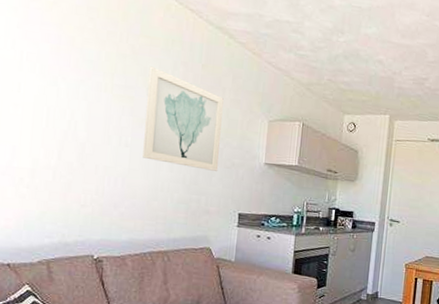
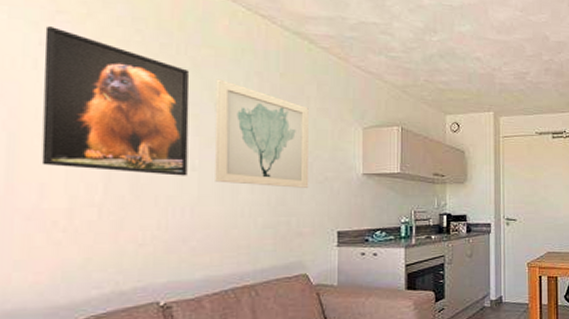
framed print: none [14,12,129,151] -> present [41,26,190,176]

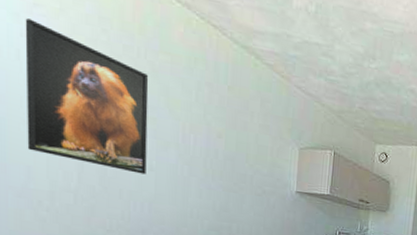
wall art: present [214,79,309,188] -> none [169,85,252,199]

